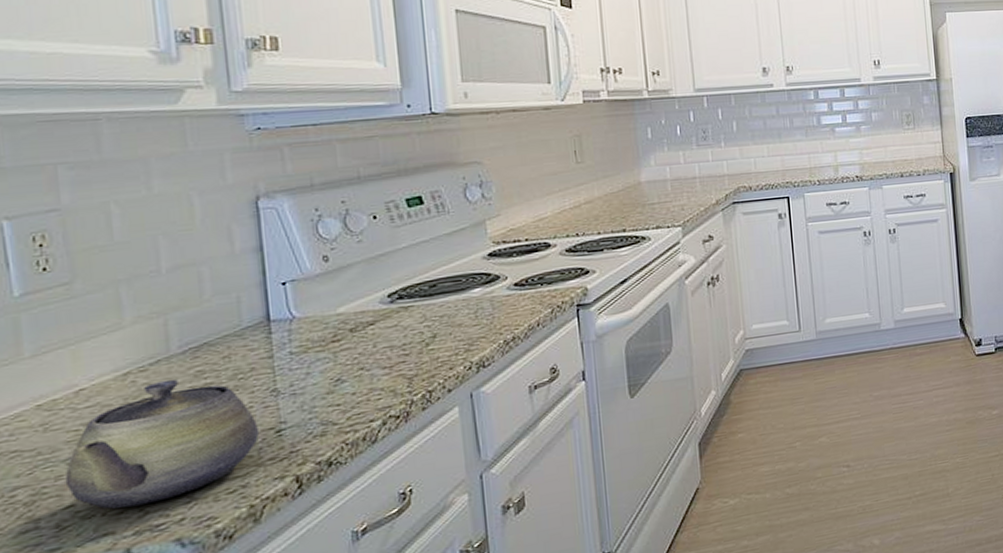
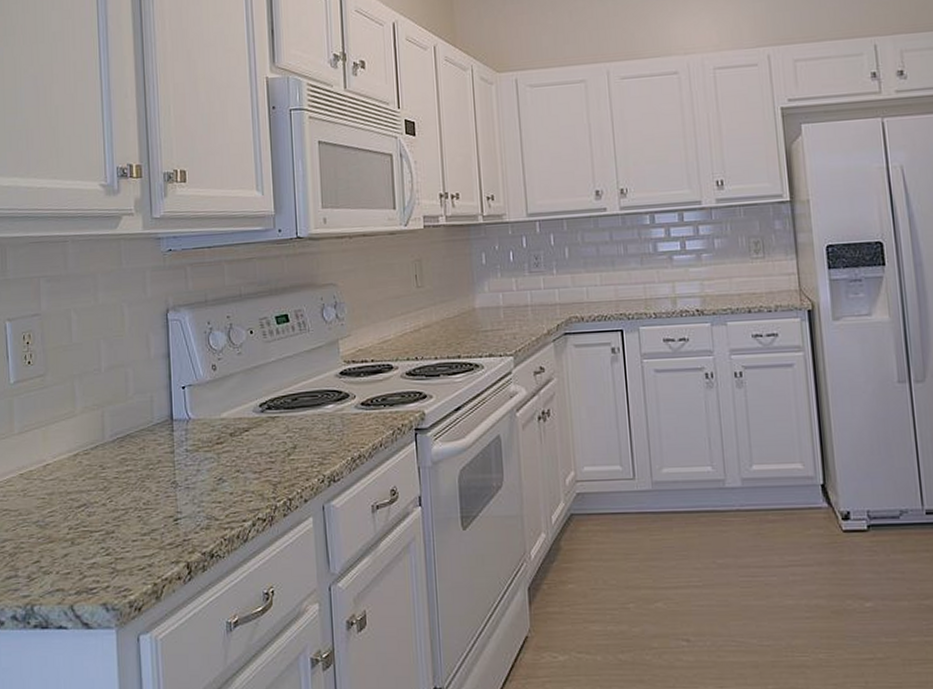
teapot: present [65,378,260,510] -> none [35,463,163,570]

